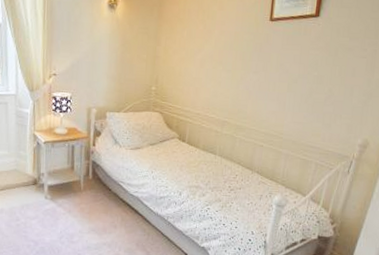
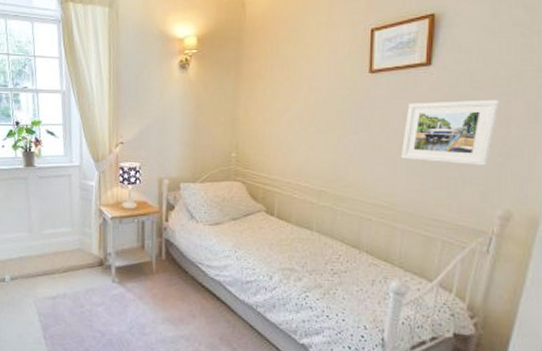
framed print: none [289,48,369,104] -> present [400,99,500,166]

